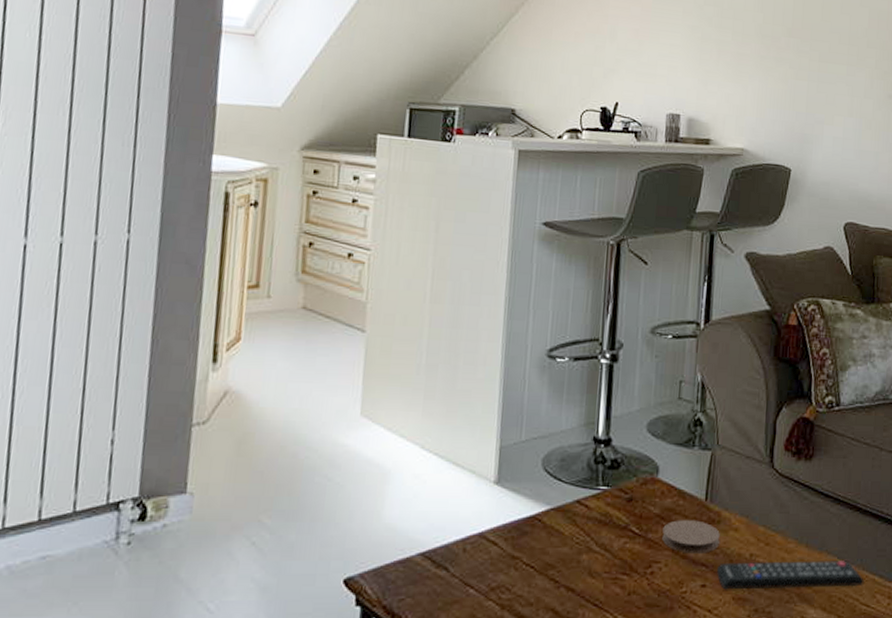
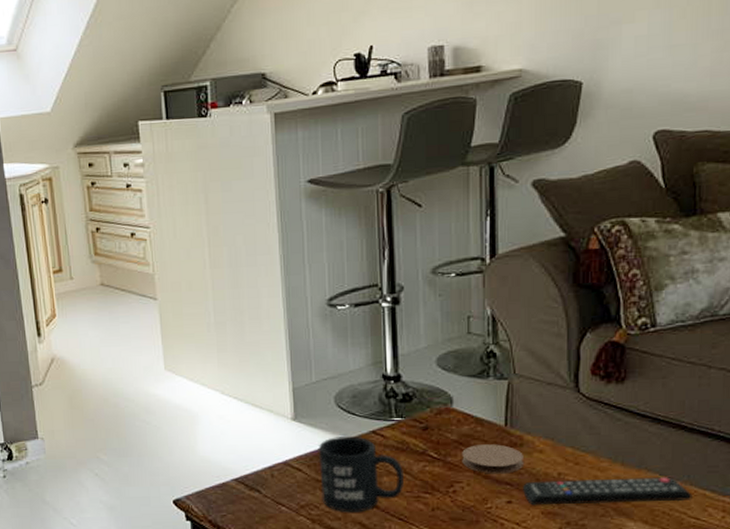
mug: none [515,504,604,597] -> present [318,435,405,513]

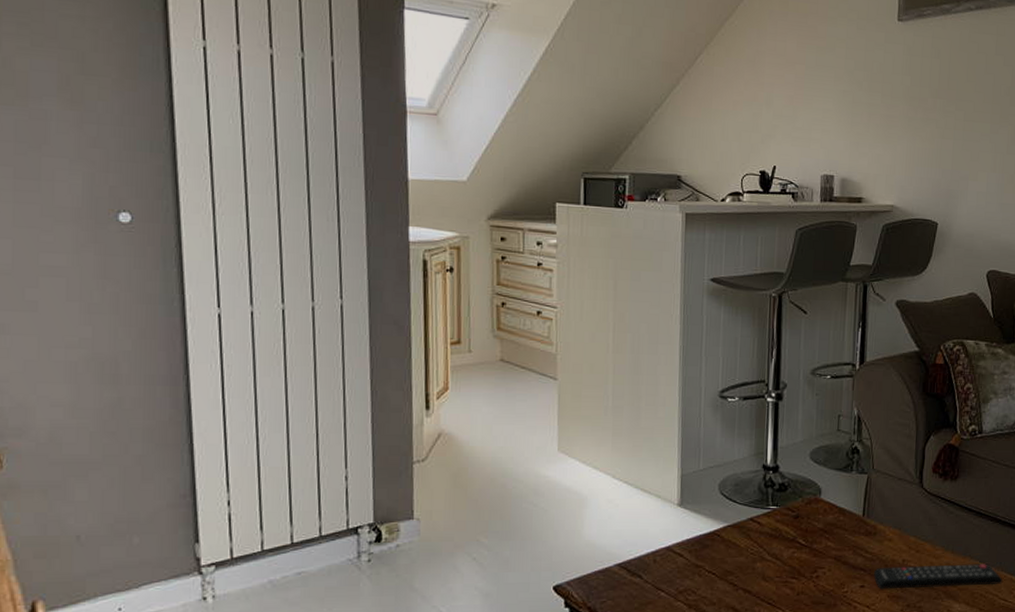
mug: present [318,435,405,513] -> none [699,522,775,598]
coaster: present [462,444,523,474] -> none [825,533,876,560]

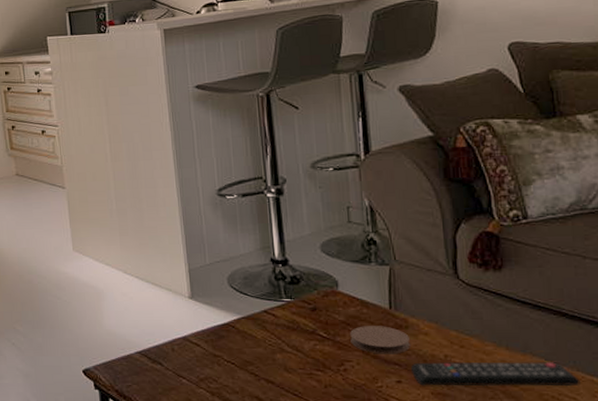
coaster: none [825,533,876,560] -> present [350,326,410,354]

